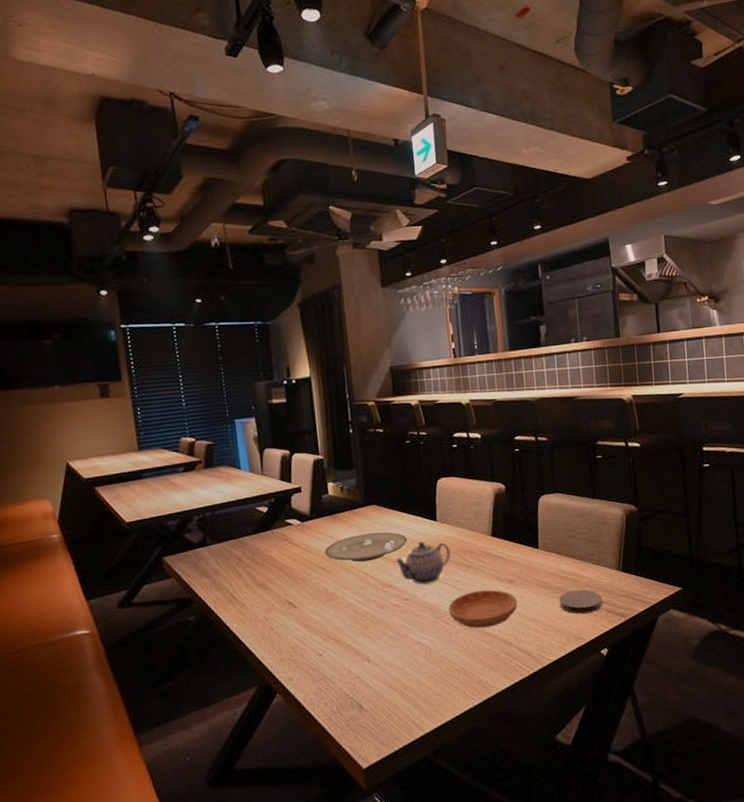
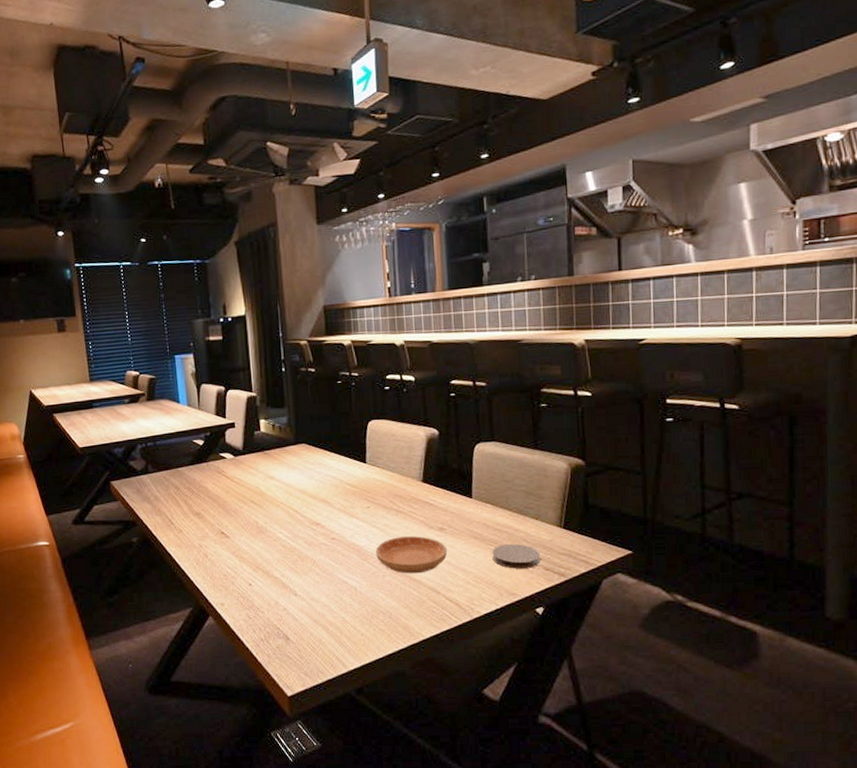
plate: present [324,532,408,562] -> none [255,471,337,499]
teapot: present [395,541,451,585] -> none [323,482,380,526]

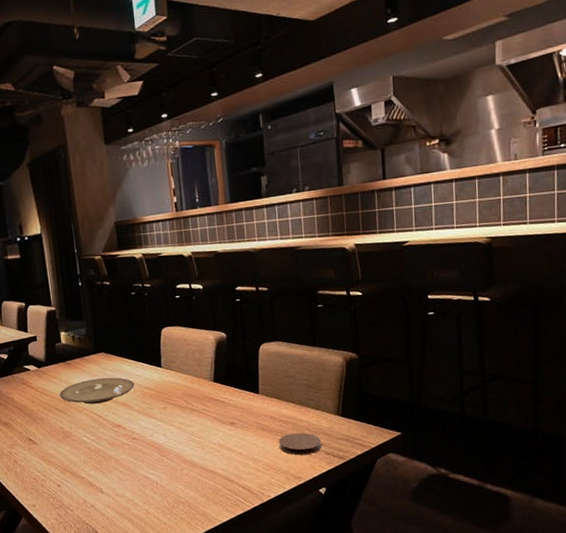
plate: none [255,471,337,499] -> present [59,377,135,405]
saucer: present [376,536,448,574] -> none [173,431,239,466]

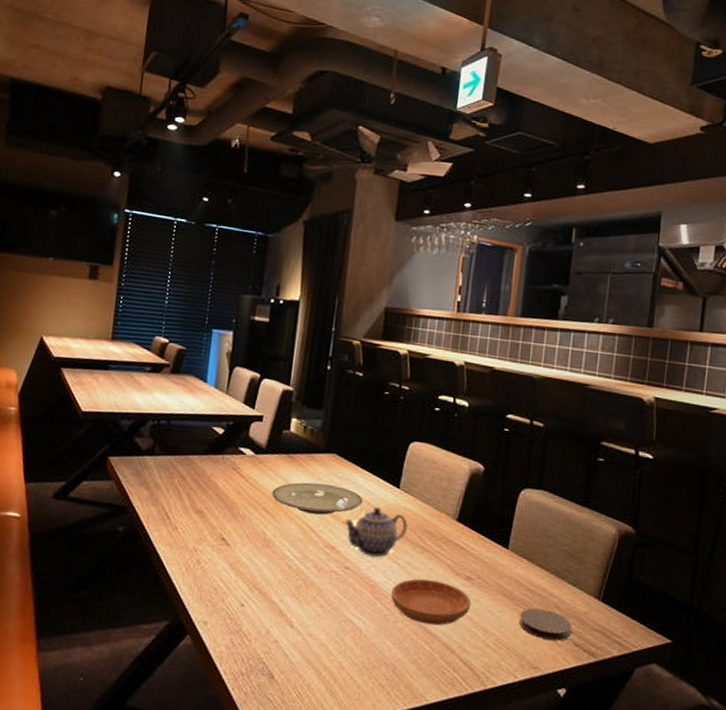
teapot: none [123,386,175,426] -> present [344,506,408,558]
saucer: none [173,431,239,466] -> present [391,578,472,626]

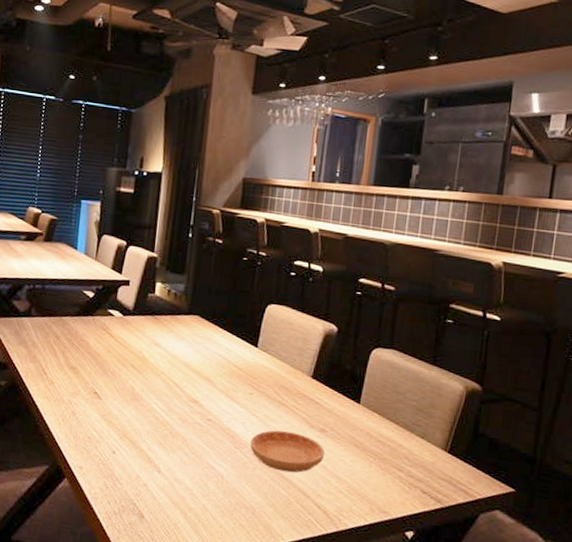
plate: present [271,482,363,515] -> none [138,341,224,372]
teapot: present [344,506,408,558] -> none [206,364,265,411]
coaster: present [519,608,573,641] -> none [370,458,421,488]

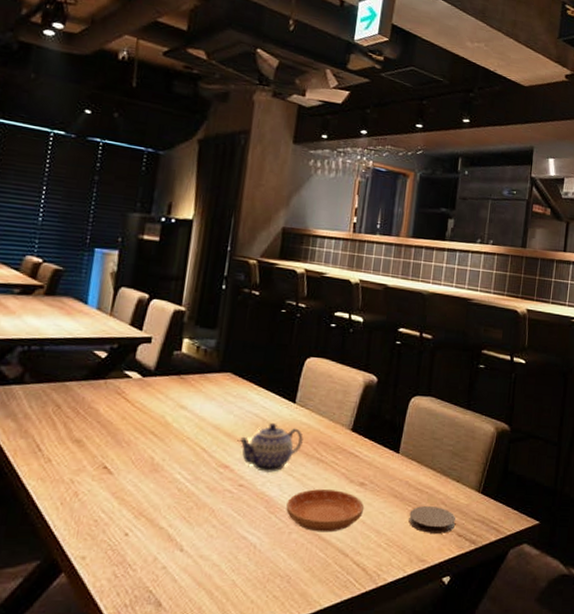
teapot: none [206,364,265,411] -> present [238,422,303,472]
coaster: none [370,458,421,488] -> present [408,505,456,534]

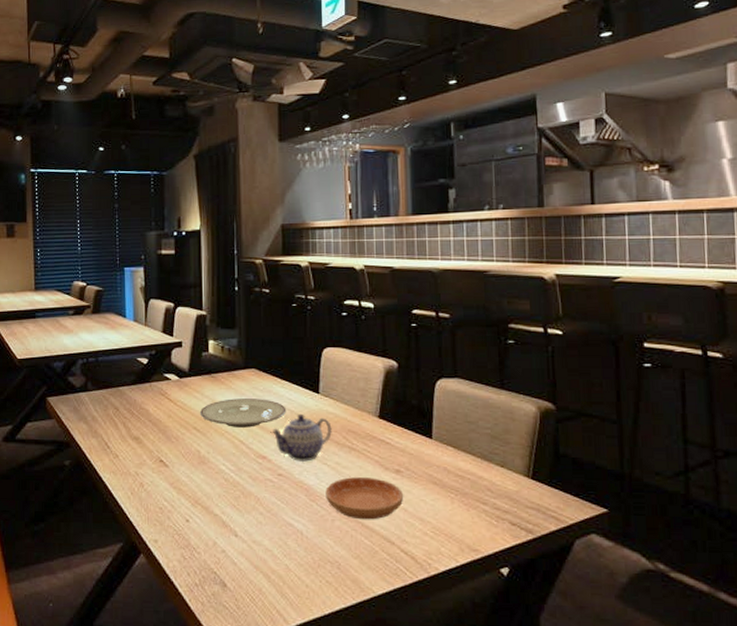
plate: none [160,403,259,435] -> present [199,398,287,428]
coaster: present [408,505,456,534] -> none [453,492,507,522]

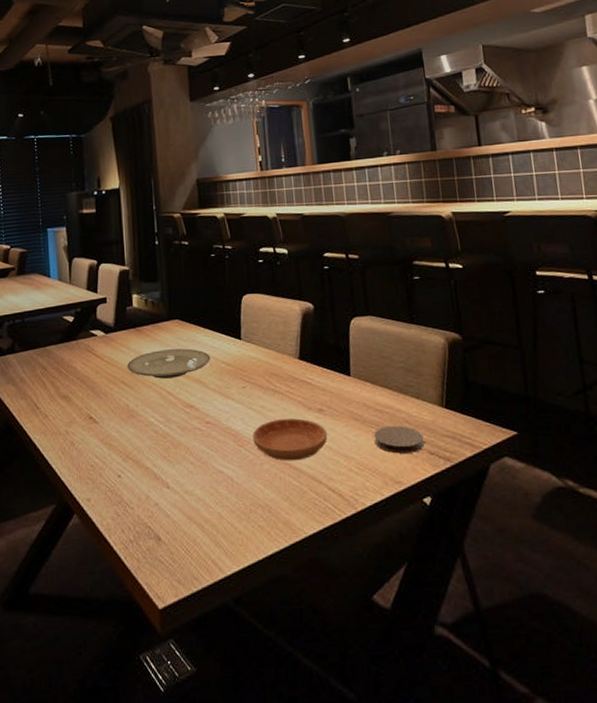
teapot: present [271,413,332,462] -> none [197,360,256,408]
coaster: none [453,492,507,522] -> present [374,425,425,454]

